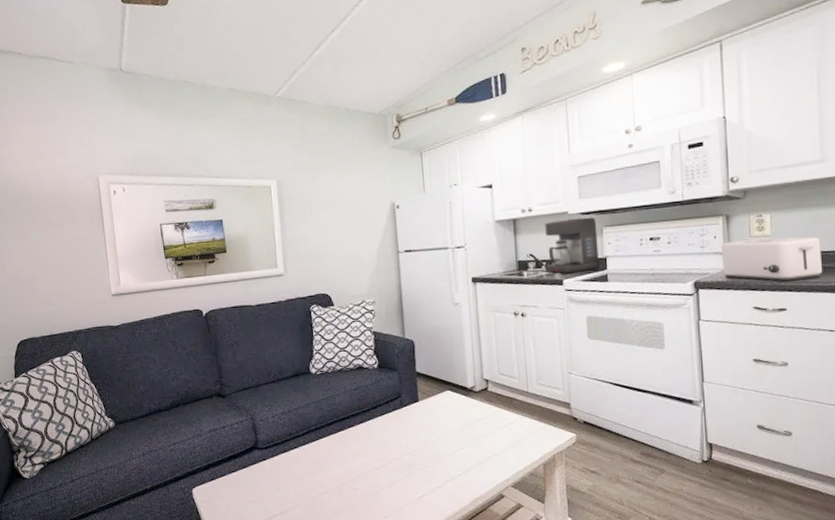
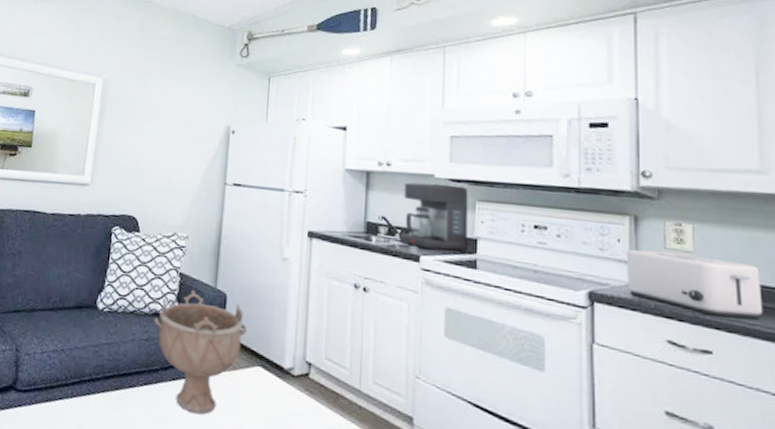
decorative bowl: none [358,342,435,436] -> present [153,289,248,414]

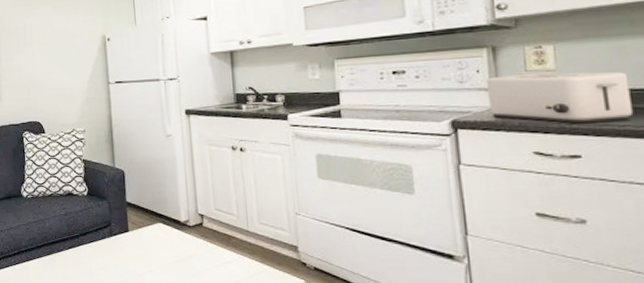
decorative bowl: present [153,289,248,414] -> none [68,171,146,265]
coffee maker: present [398,182,468,251] -> none [265,49,331,108]

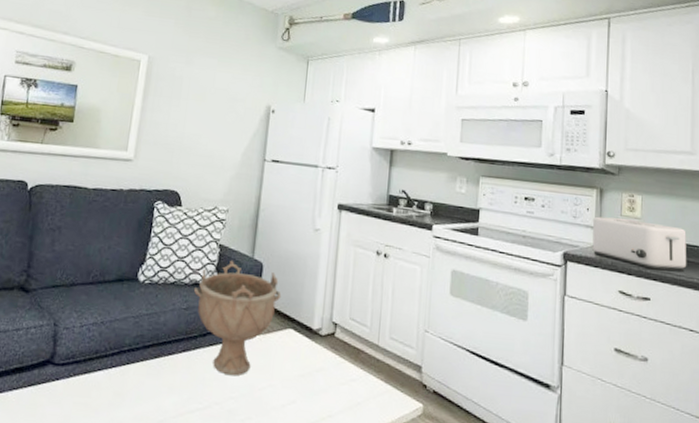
decorative bowl: none [68,171,146,265] -> present [193,260,282,376]

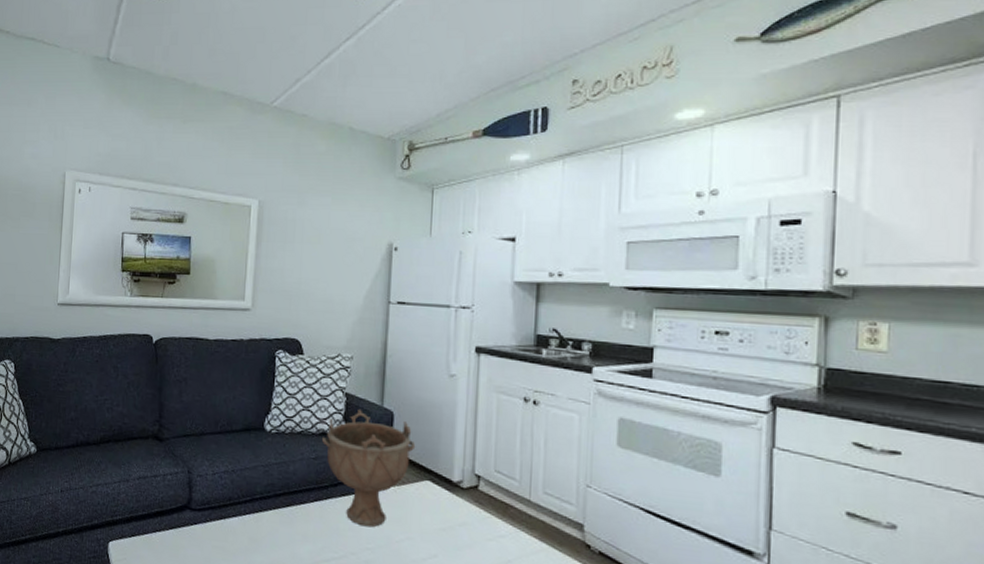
toaster: present [592,216,687,272] -> none [813,351,961,419]

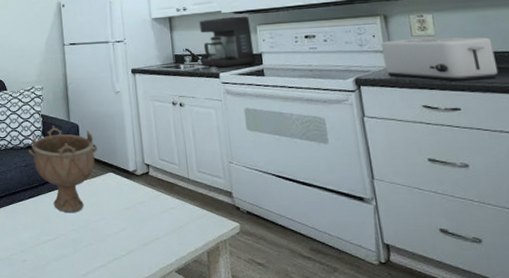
coffee maker: none [570,292,645,360] -> present [199,16,255,68]
toaster: none [813,351,961,419] -> present [380,37,499,82]

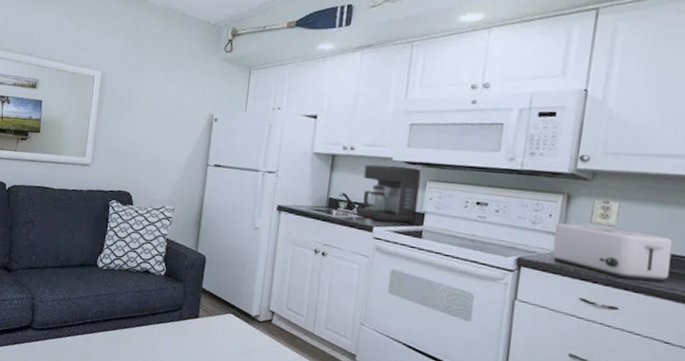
decorative bowl: present [28,125,98,213] -> none [144,252,223,349]

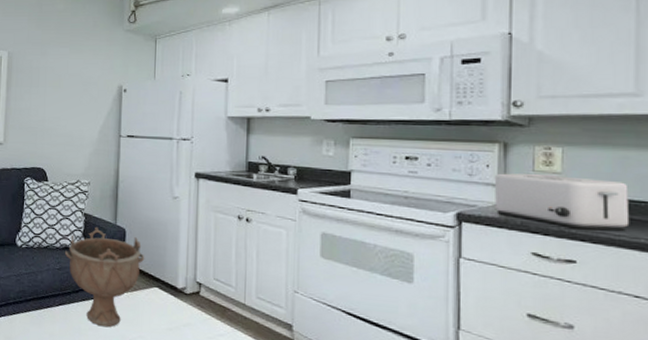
decorative bowl: none [144,252,223,349] -> present [64,226,145,327]
coffee maker: present [355,164,420,223] -> none [277,124,342,183]

